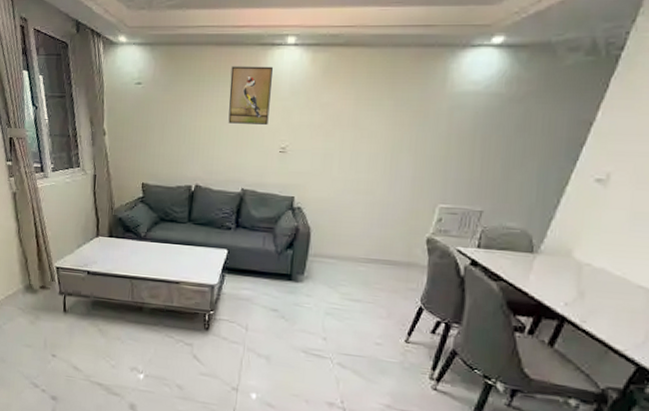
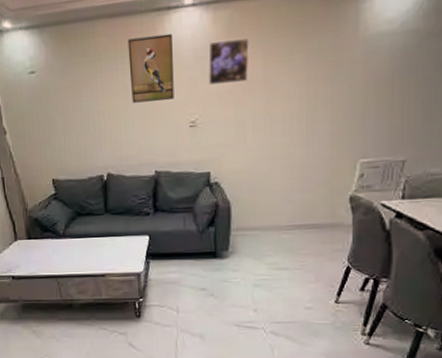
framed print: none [302,78,344,119] -> present [208,38,249,85]

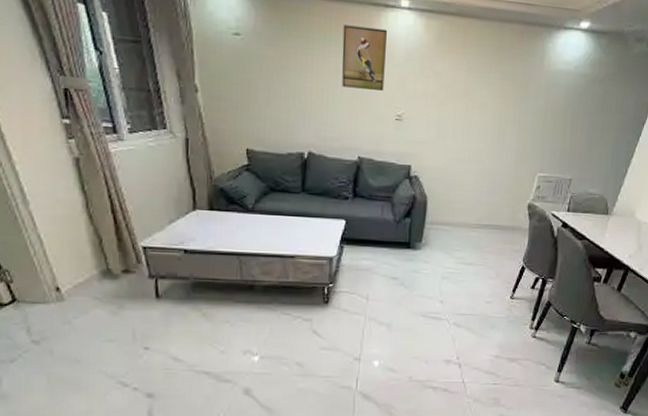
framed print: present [208,38,249,85] -> none [417,45,456,89]

